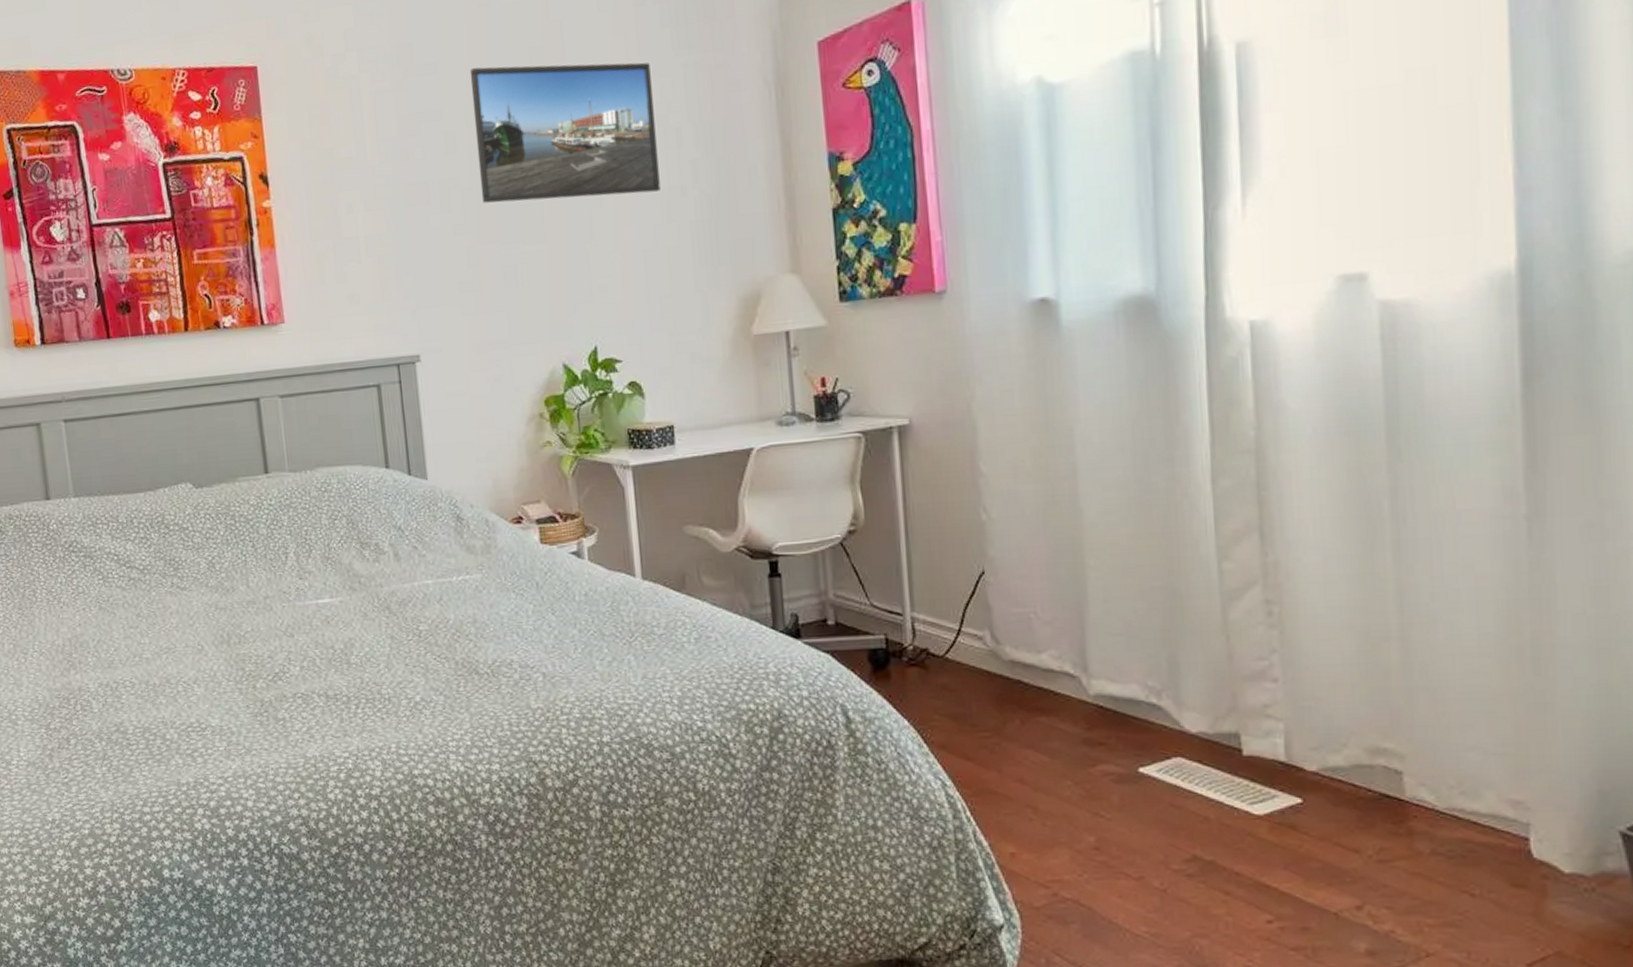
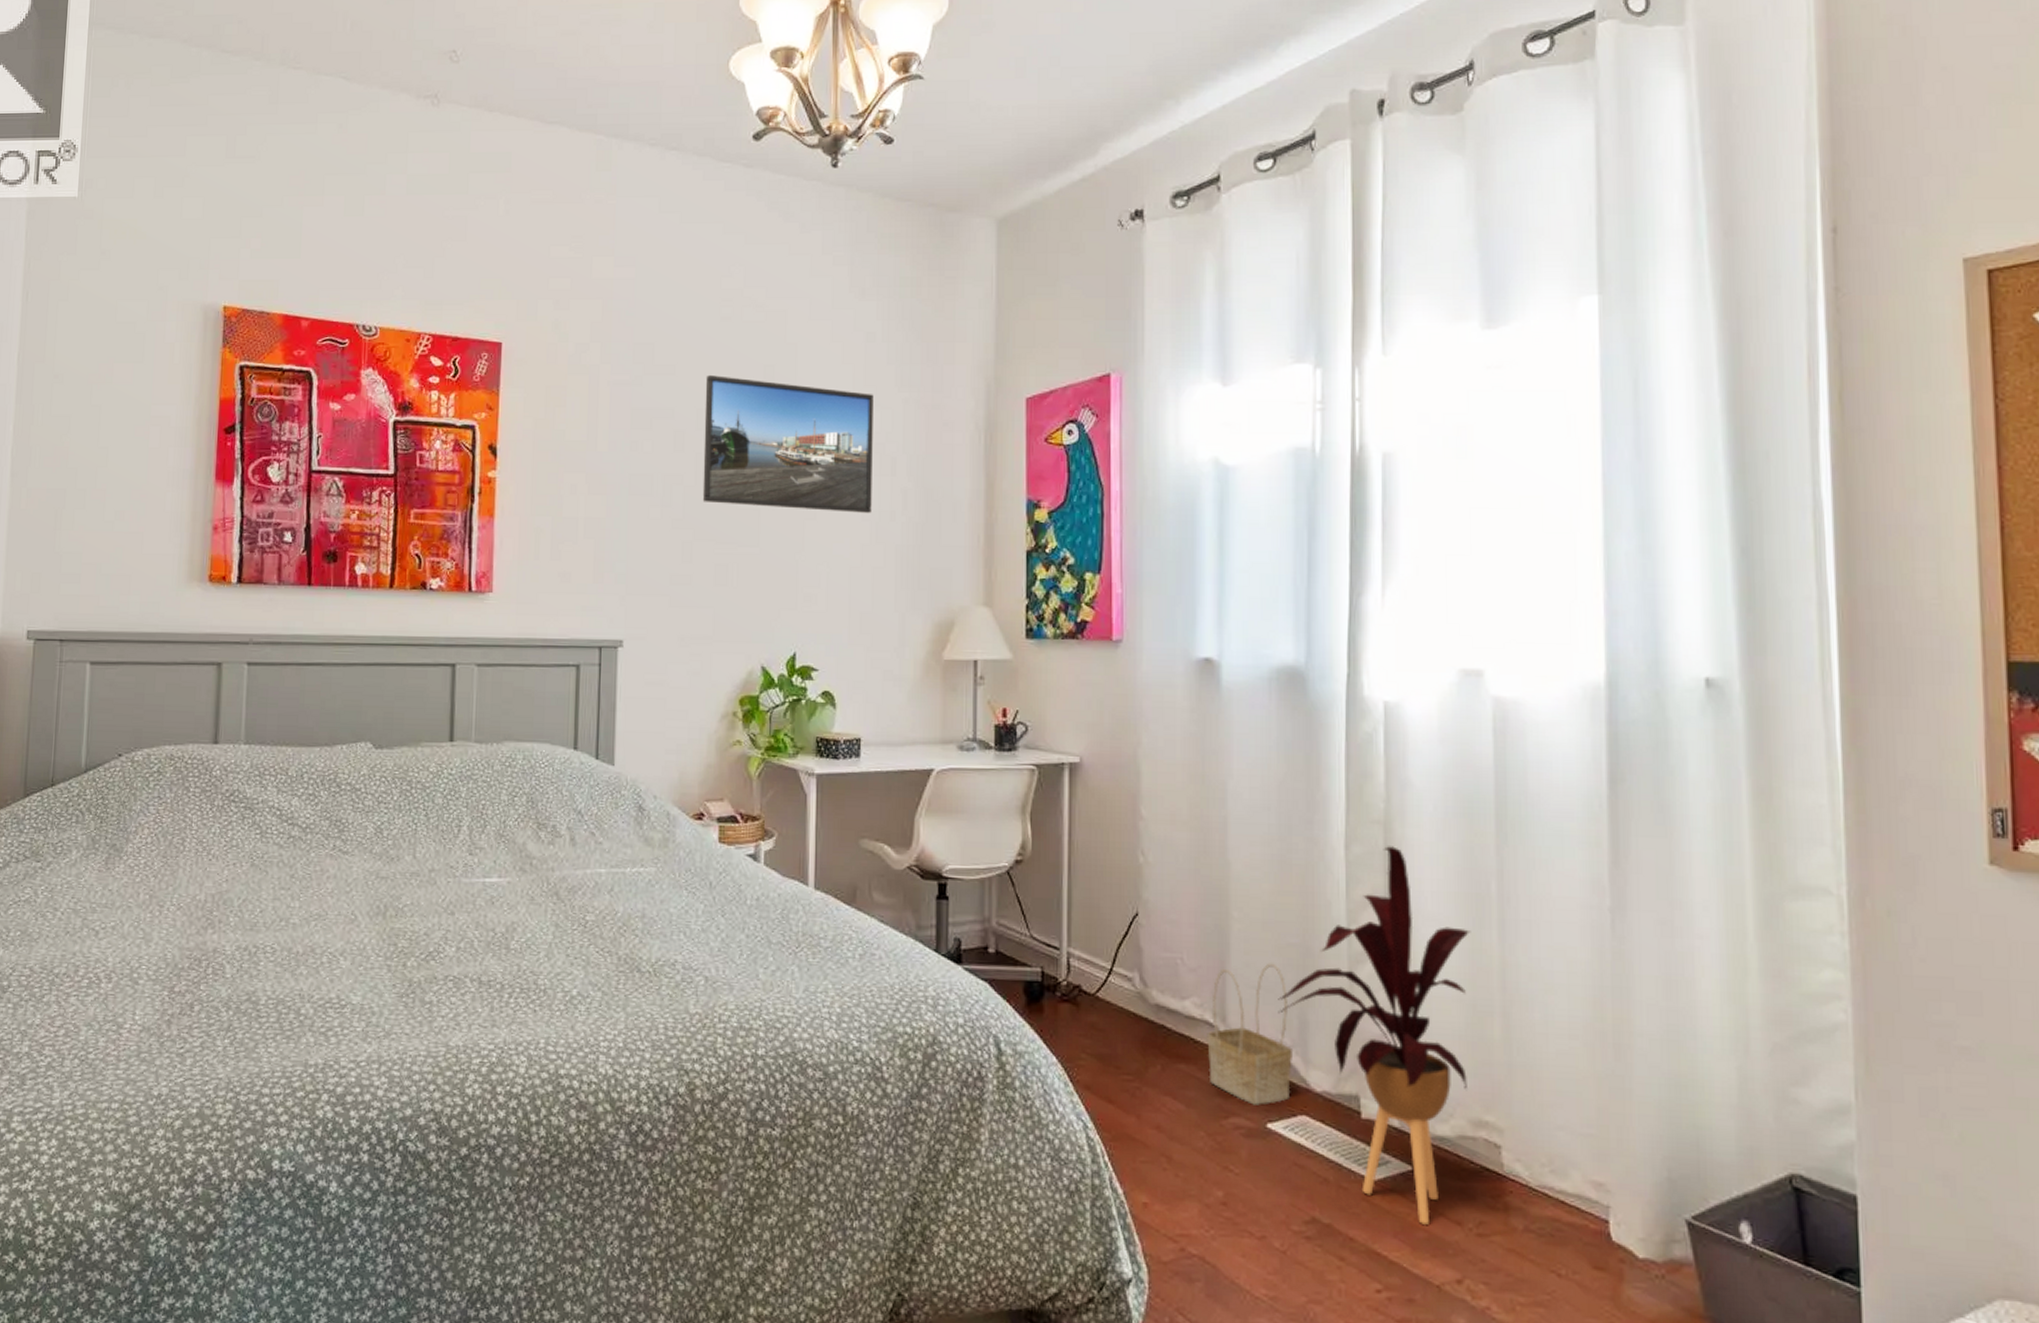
basket: none [1067,608,1164,751] -> present [1207,963,1292,1106]
house plant: none [1144,475,1362,855] -> present [1278,846,1471,1225]

